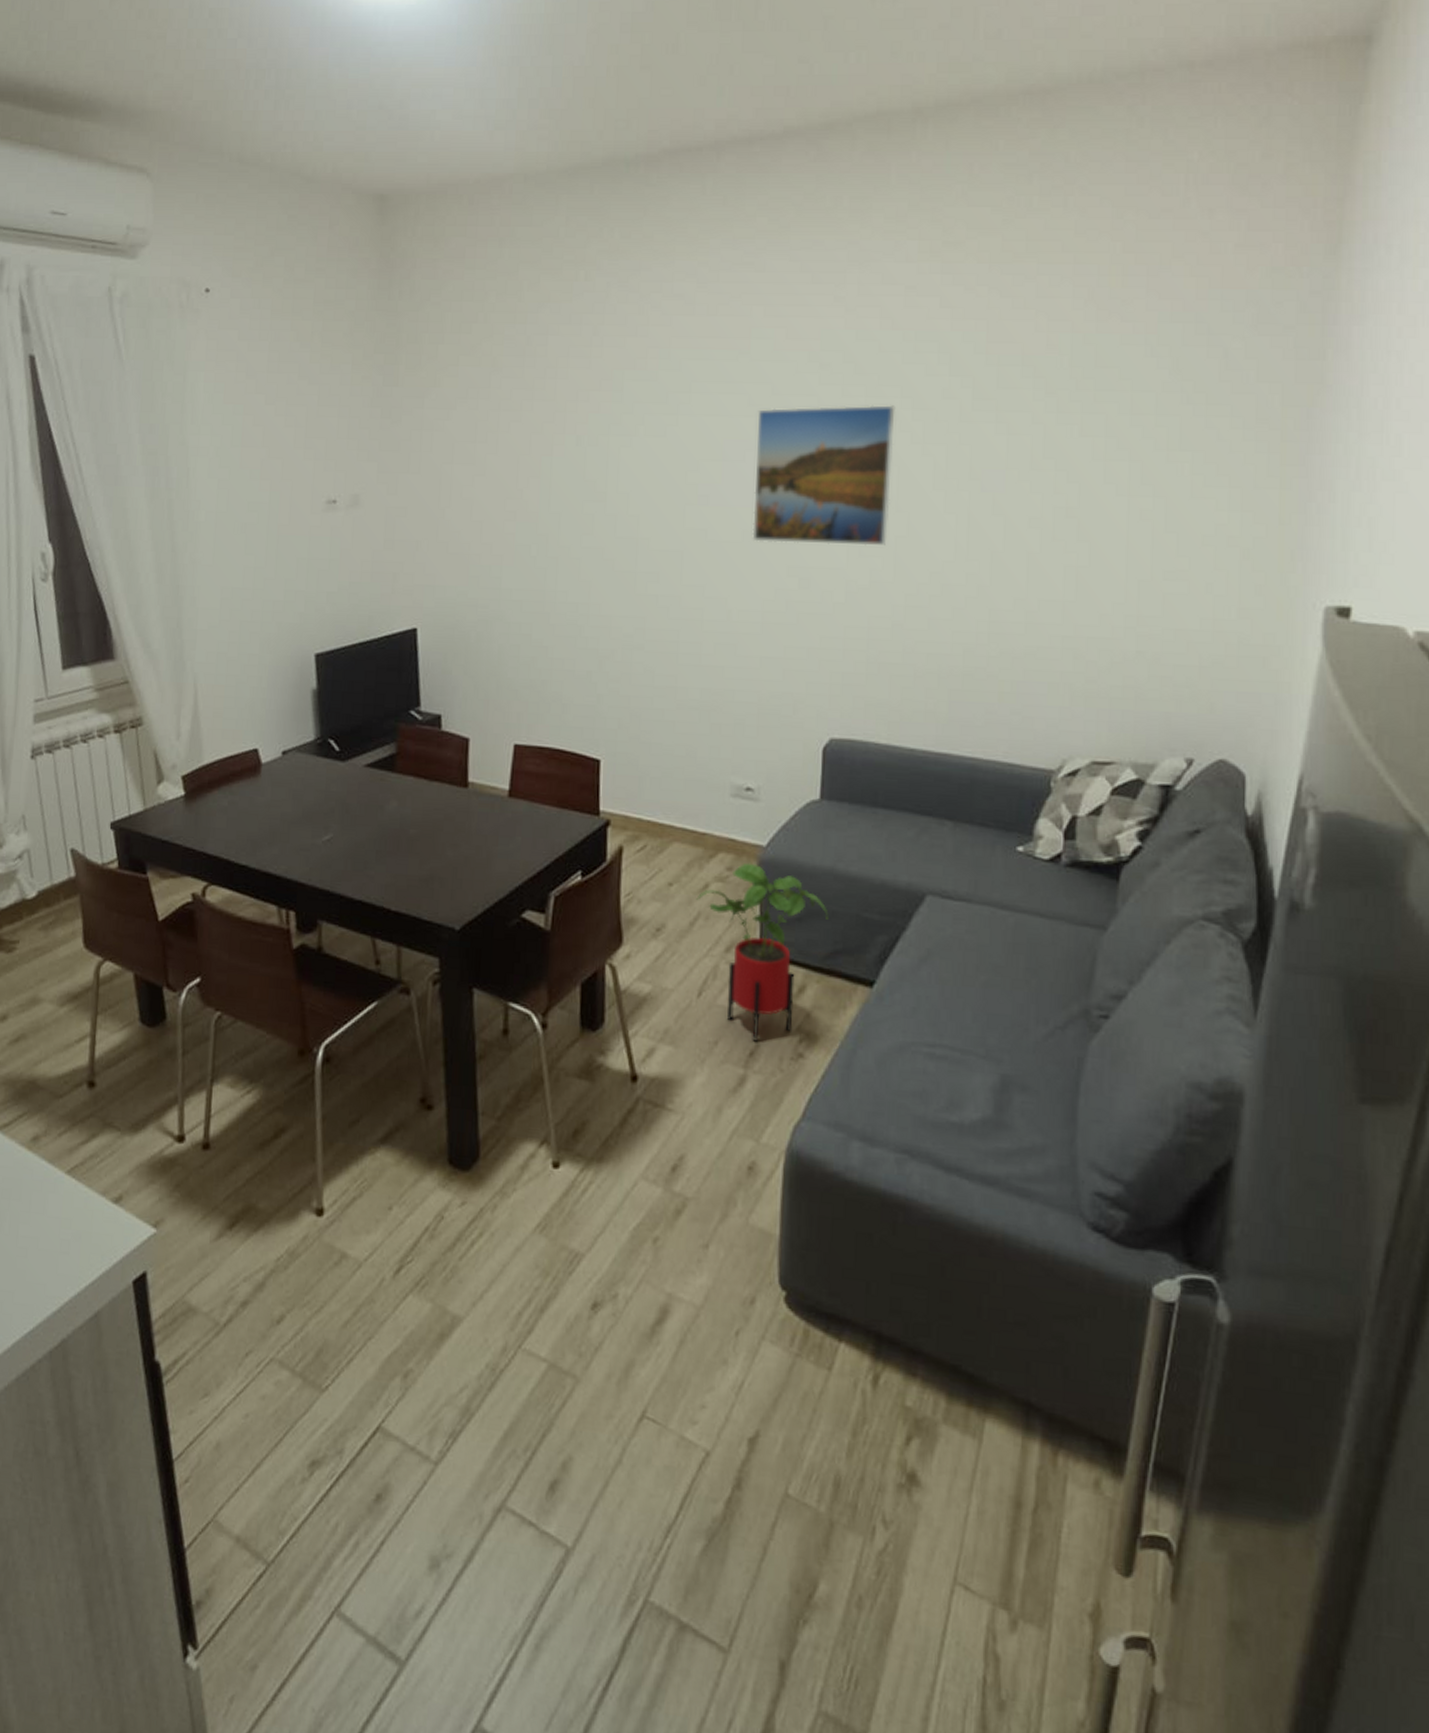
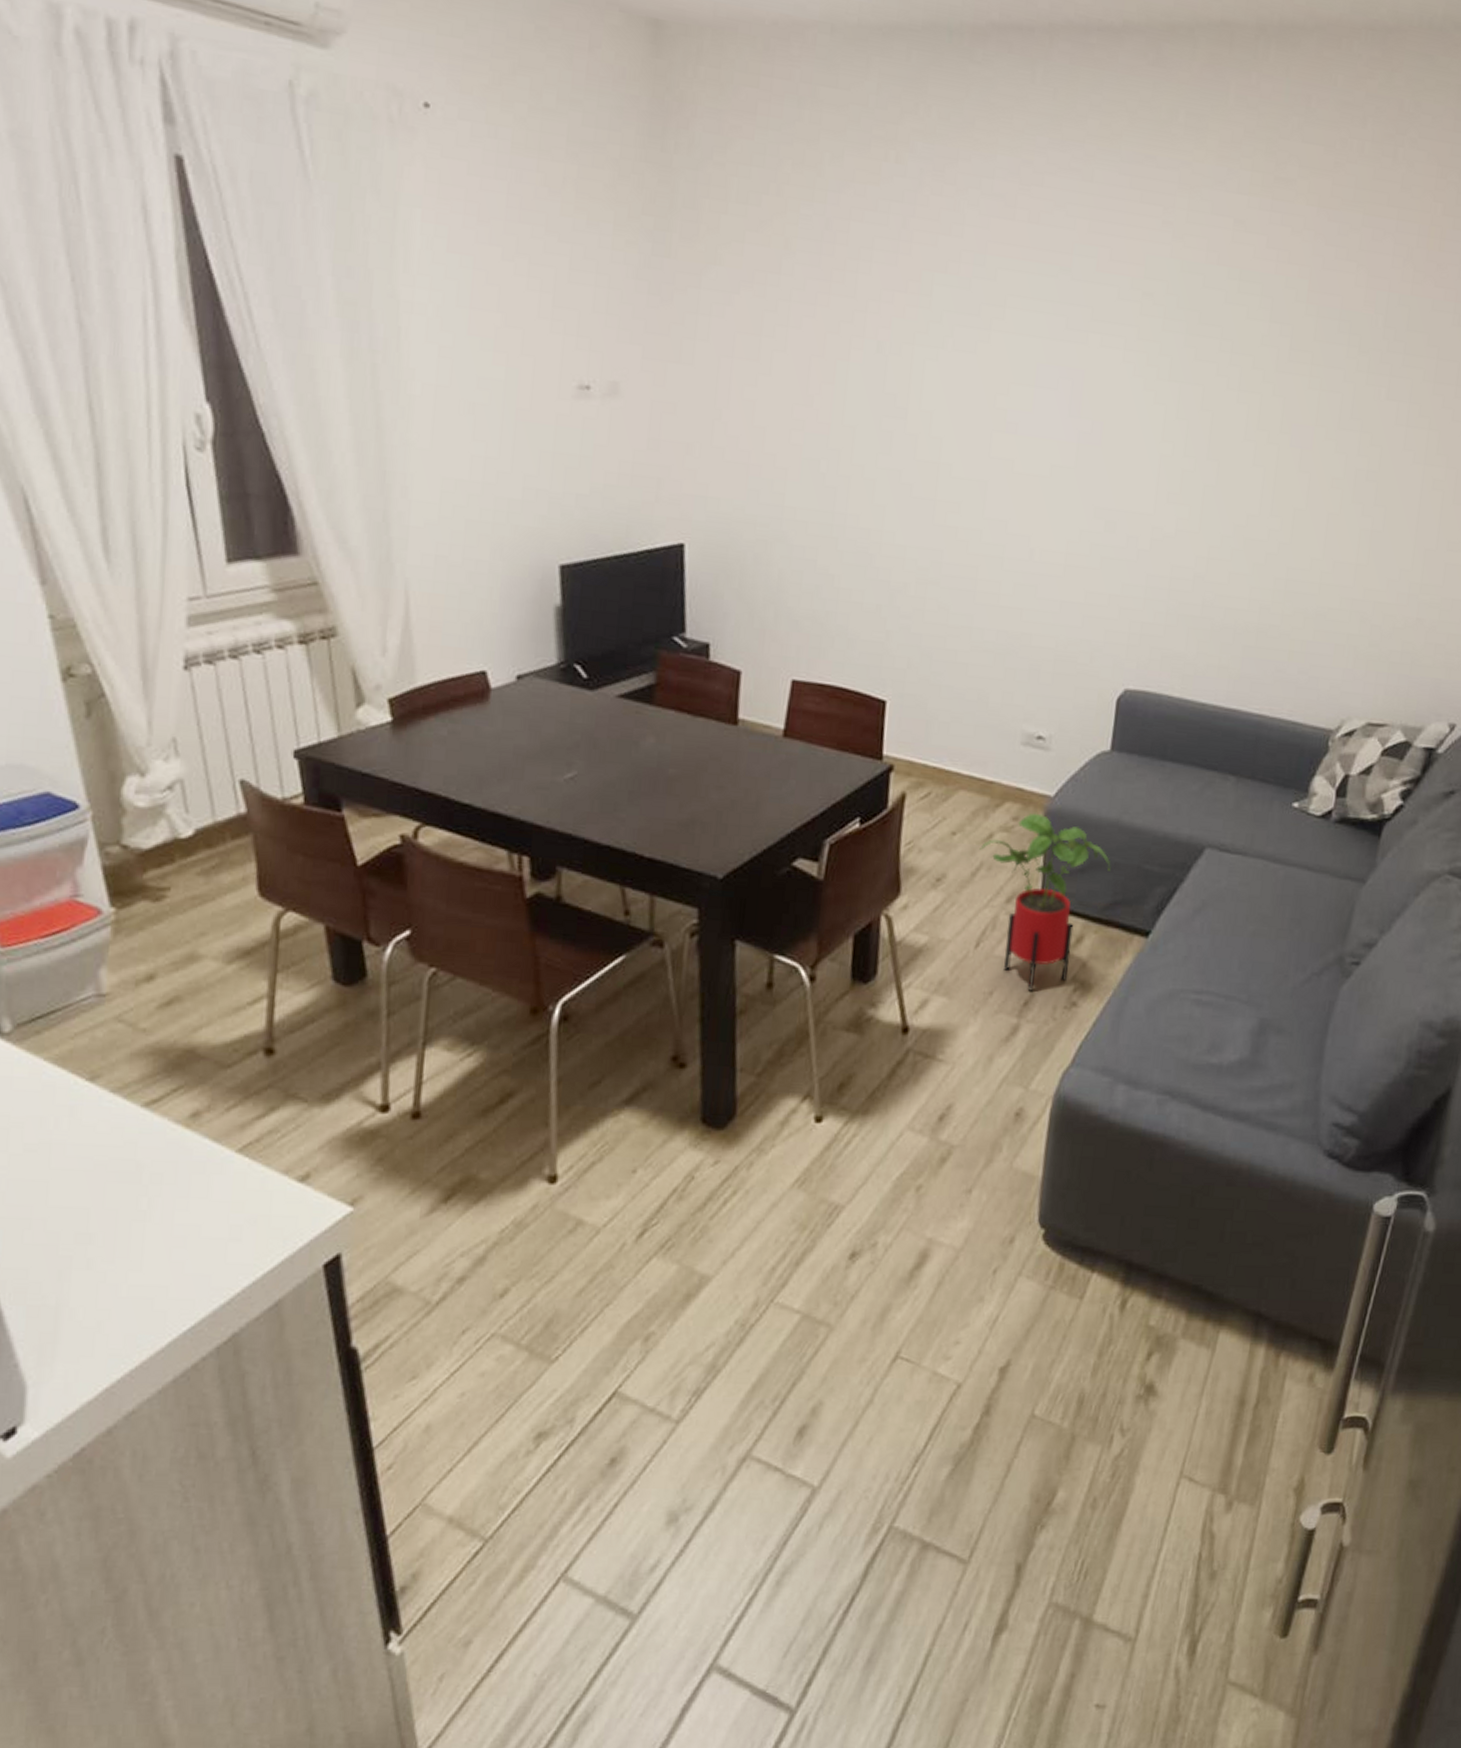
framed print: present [752,405,895,546] -> none [1060,335,1215,493]

